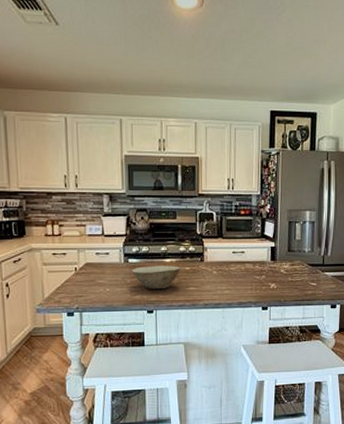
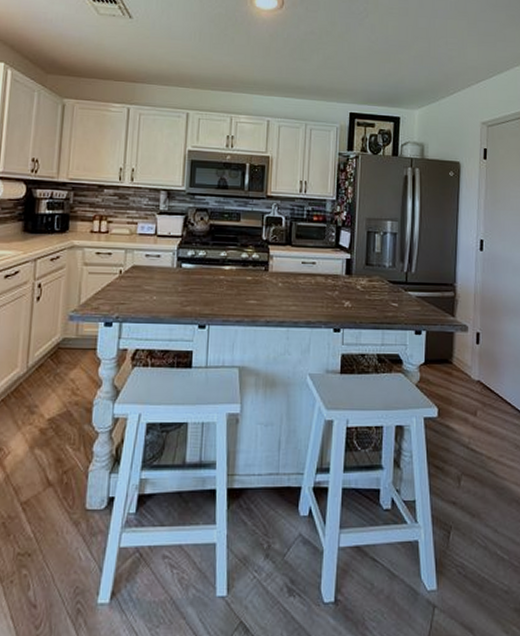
bowl: present [132,265,181,289] -> none [185,273,241,300]

